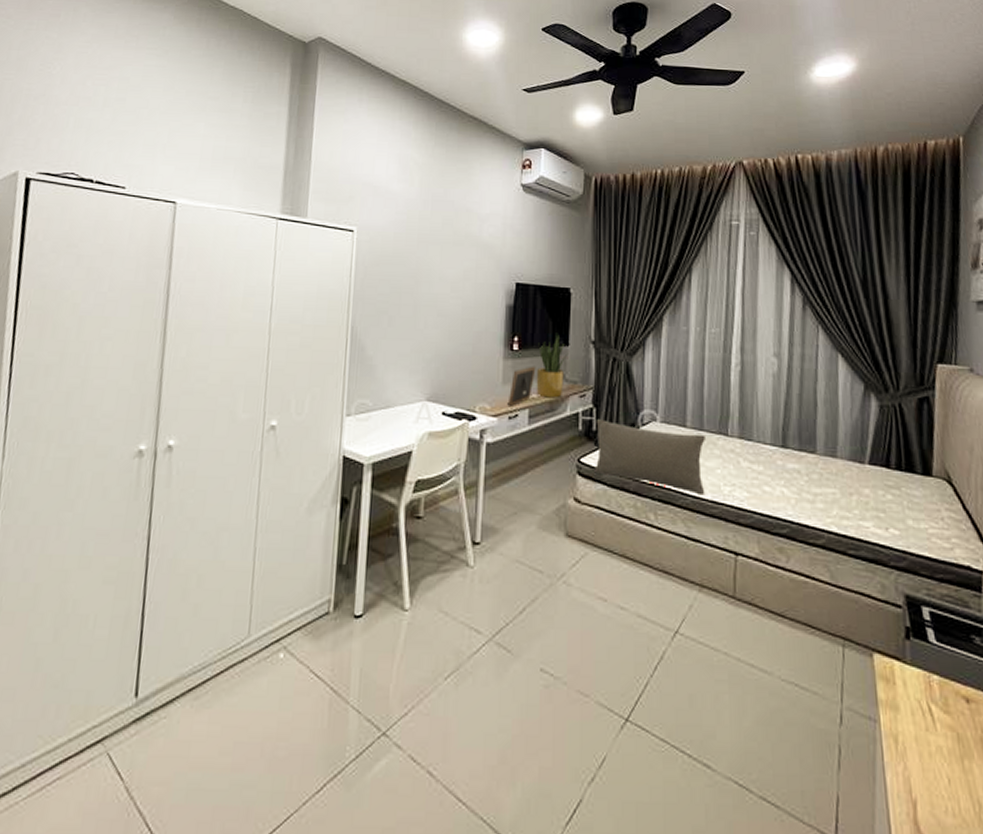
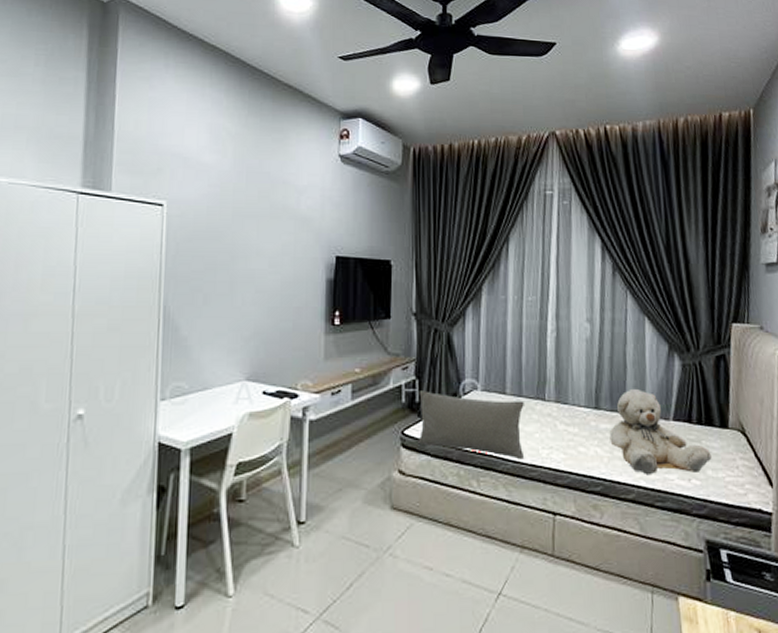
picture frame: present [507,366,536,406] -> none [330,340,358,382]
planter: present [536,334,569,398] -> none [358,307,390,372]
teddy bear: none [797,428,913,521] -> present [609,388,712,476]

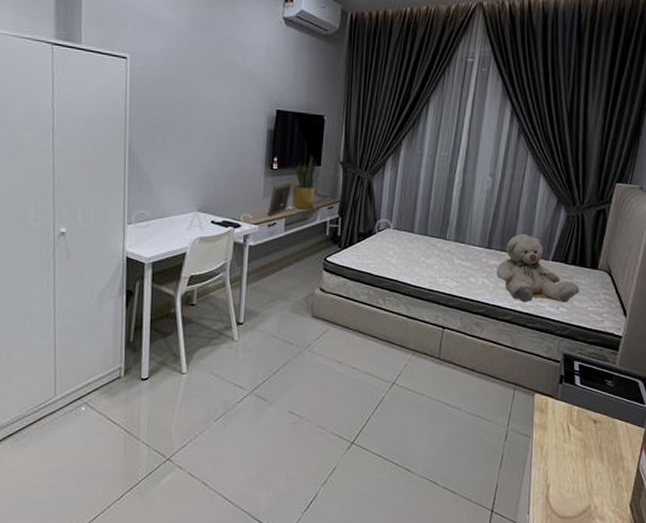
picture frame: none [330,340,358,382] -> present [267,182,292,216]
planter: none [358,307,390,372] -> present [291,156,320,210]
pillow: present [418,391,525,460] -> none [337,226,428,285]

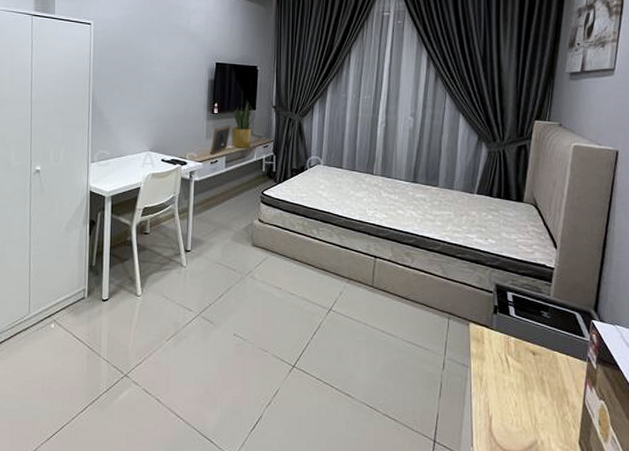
teddy bear: present [496,233,580,303] -> none [423,168,507,234]

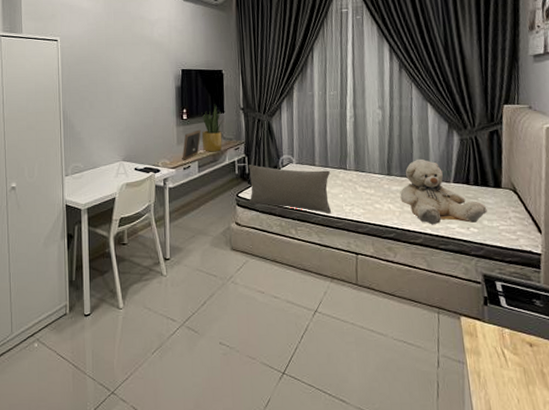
pillow: none [274,163,356,217] -> present [248,165,332,214]
teddy bear: none [423,168,507,234] -> present [400,158,487,225]

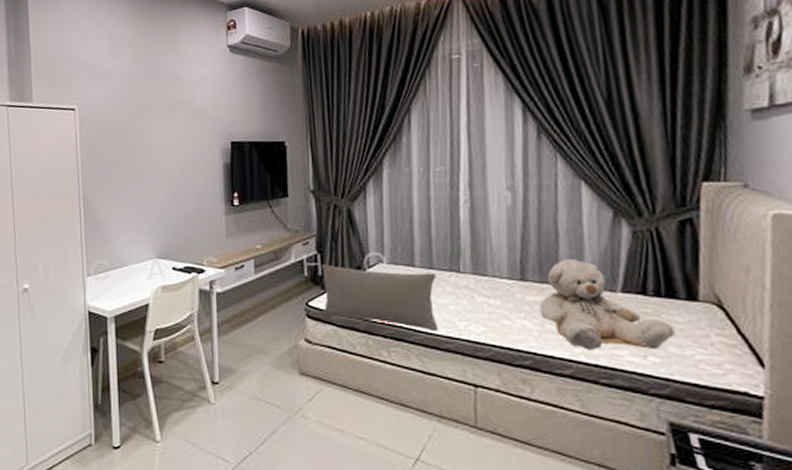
picture frame: present [182,129,201,160] -> none [233,219,258,258]
planter: present [201,105,224,152] -> none [258,187,289,248]

